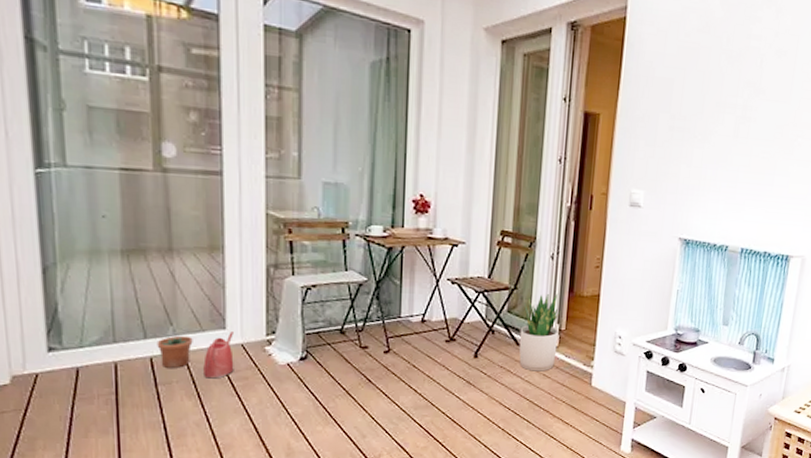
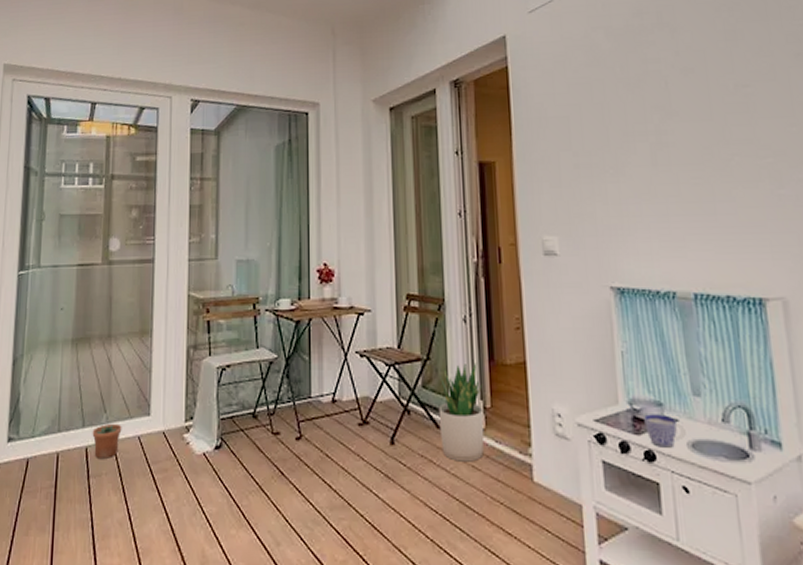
watering can: present [203,332,234,379] -> none [129,418,157,471]
cup: none [683,338,713,362] -> present [644,414,688,448]

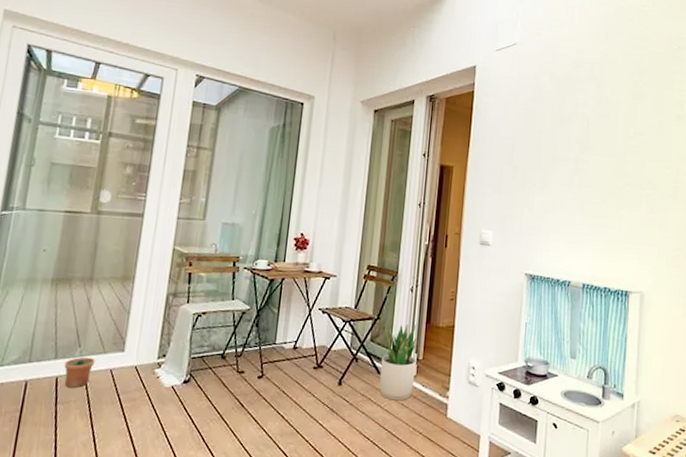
cup: present [644,414,688,448] -> none [534,370,563,395]

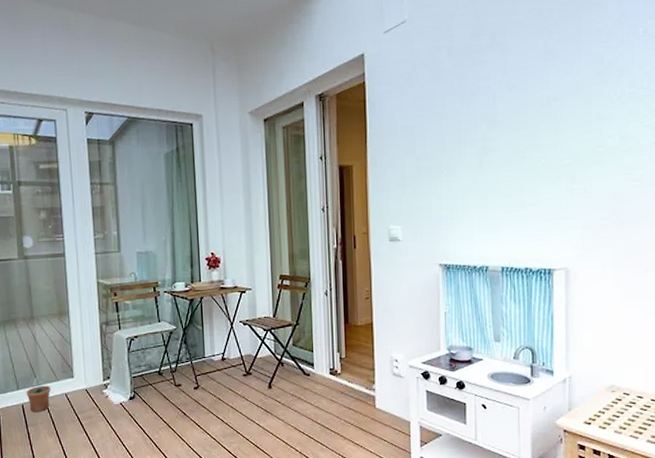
planter: present [379,324,419,401] -> none [305,325,340,397]

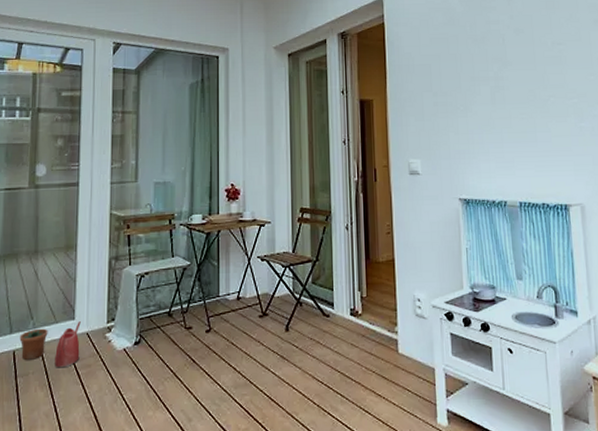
watering can: none [59,379,81,419] -> present [55,321,81,368]

